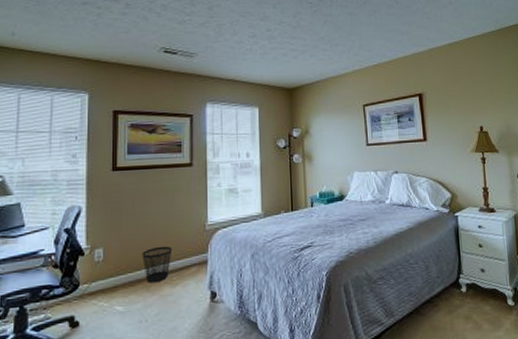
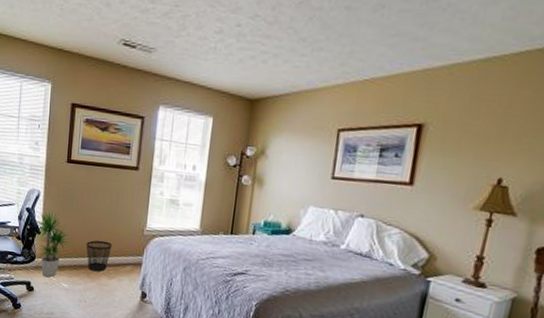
potted plant: none [75,226,125,305] -> present [33,211,73,278]

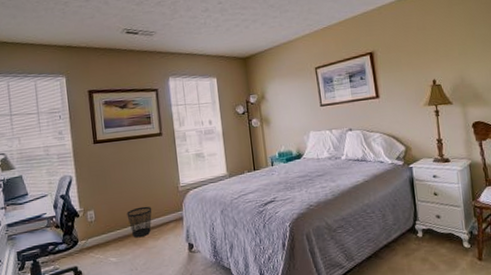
potted plant: present [33,211,73,278] -> none [72,192,113,257]

